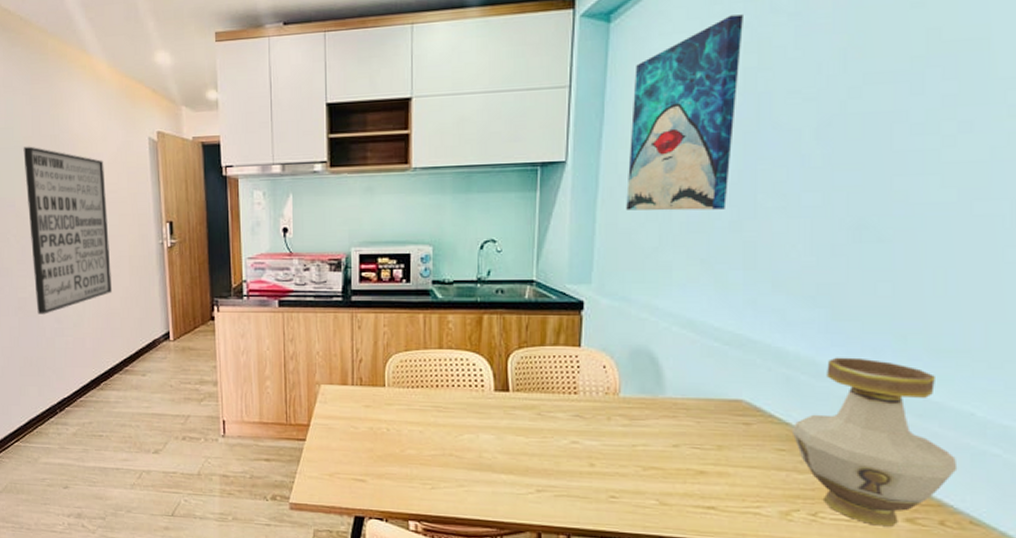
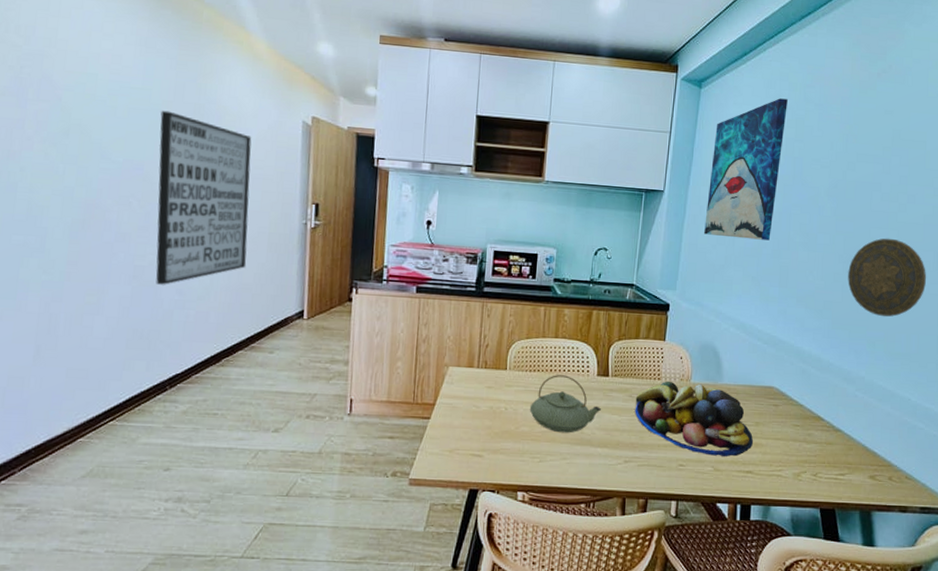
teapot: none [415,391,502,457] -> present [529,375,601,433]
fruit bowl: none [546,395,714,488] -> present [635,381,753,456]
vase: present [791,357,958,527] -> none [804,356,900,483]
decorative plate: none [856,187,997,300] -> present [848,238,926,317]

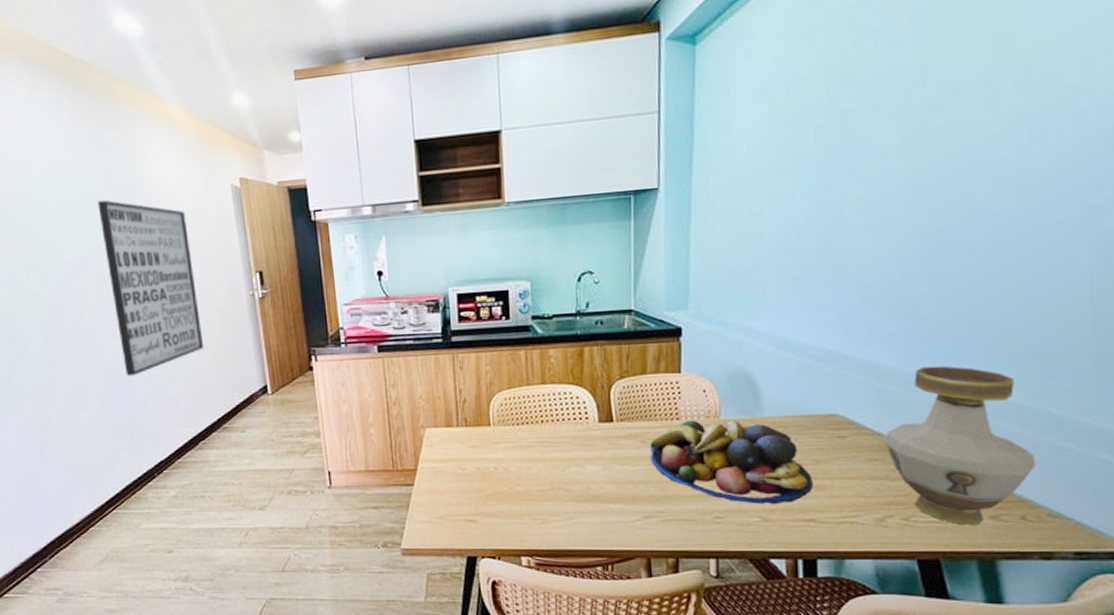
teapot: present [529,375,601,433] -> none [522,425,608,490]
wall art: present [704,98,788,241] -> none [718,32,825,235]
vase: none [804,356,900,483] -> present [883,365,1037,525]
decorative plate: present [848,238,926,317] -> none [938,196,1068,307]

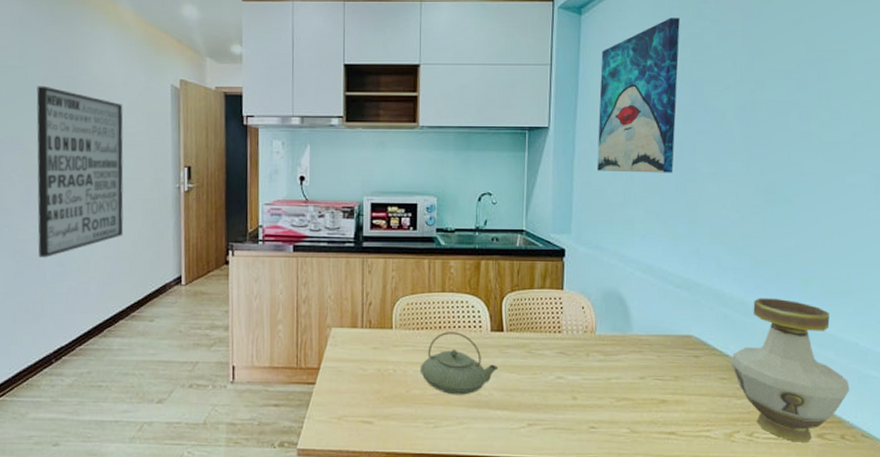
teapot: none [522,425,608,490] -> present [419,332,497,395]
fruit bowl: present [650,419,813,504] -> none [535,333,673,416]
wall art: none [718,32,825,235] -> present [597,18,680,173]

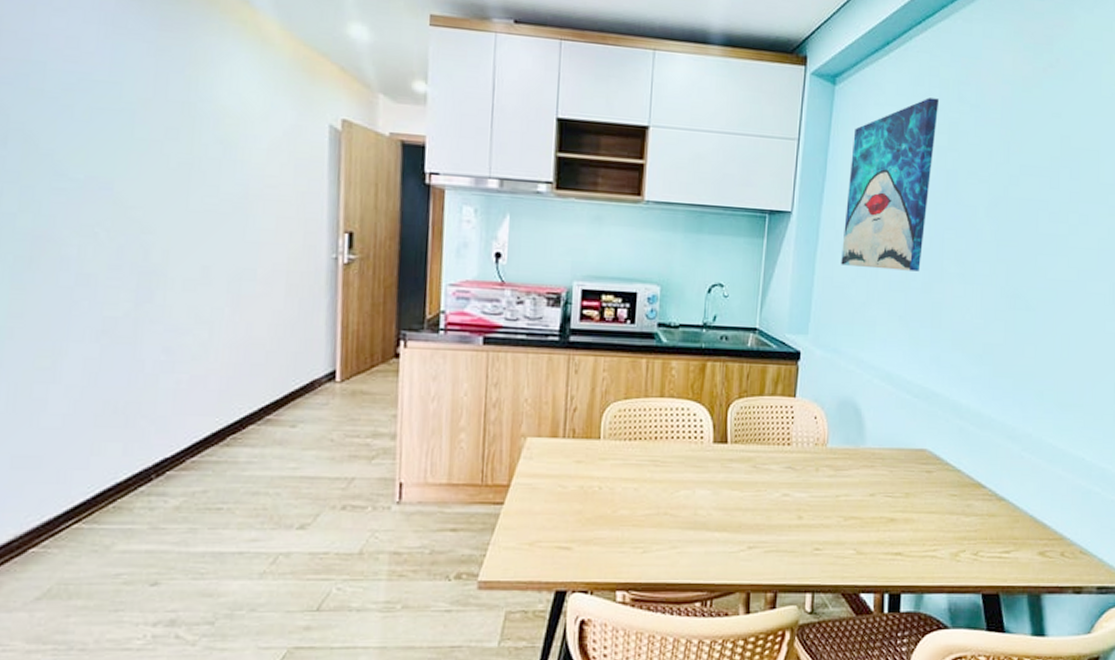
wall art: present [36,86,124,258] -> none [133,110,262,342]
teapot: present [419,332,497,395] -> none [629,443,718,516]
vase: present [730,298,850,442] -> none [961,409,1074,561]

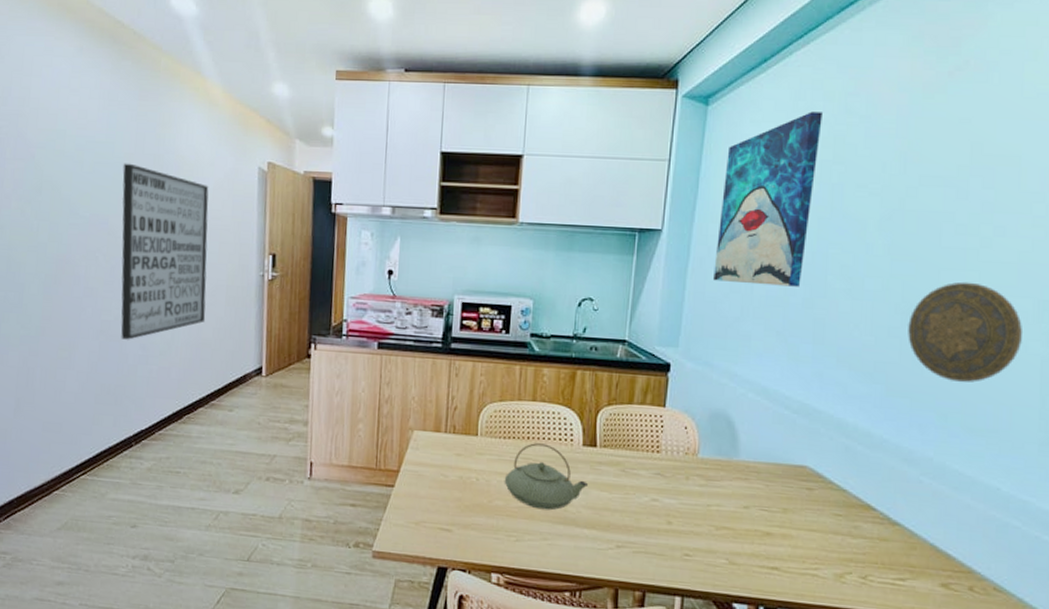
wall art: none [133,110,262,342] -> present [121,163,209,340]
teapot: none [629,443,718,516] -> present [504,443,587,511]
decorative plate: none [1011,266,1101,362] -> present [908,281,1022,383]

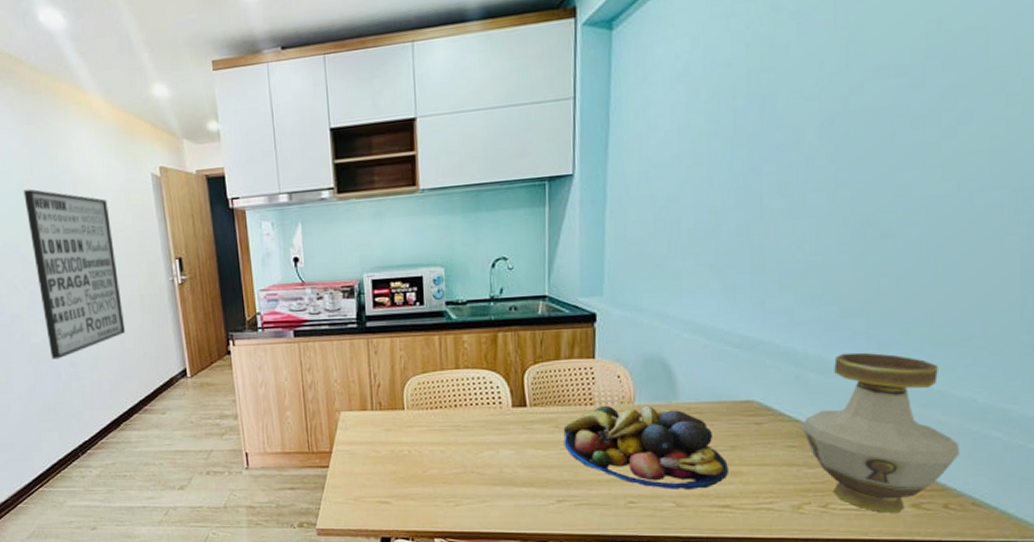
teapot: present [504,443,587,511] -> none [436,409,521,474]
fruit bowl: none [628,454,779,548] -> present [563,405,728,489]
wall art: present [713,112,822,287] -> none [634,15,745,220]
vase: none [848,430,985,591] -> present [801,352,961,513]
decorative plate: present [908,281,1022,383] -> none [860,180,996,293]

